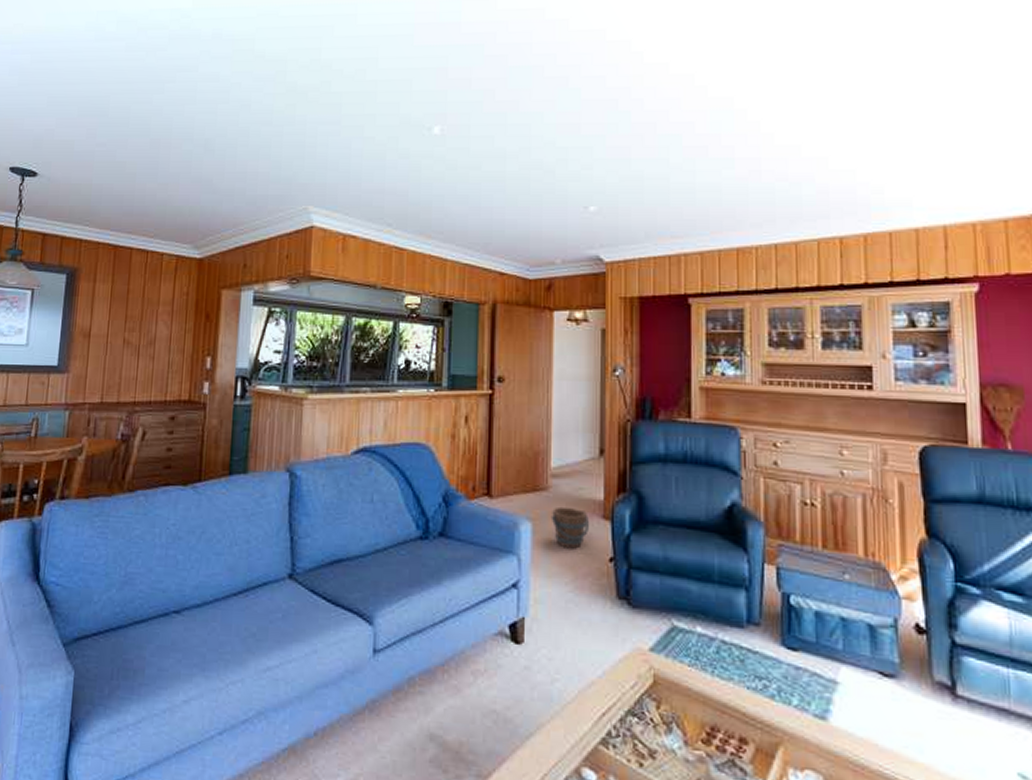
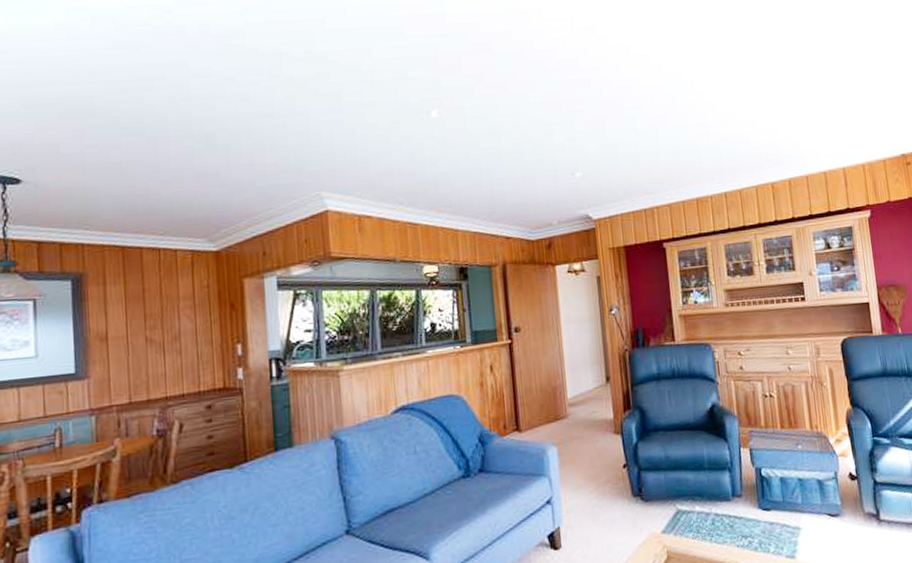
bucket: present [551,506,590,549] -> none [572,428,605,464]

